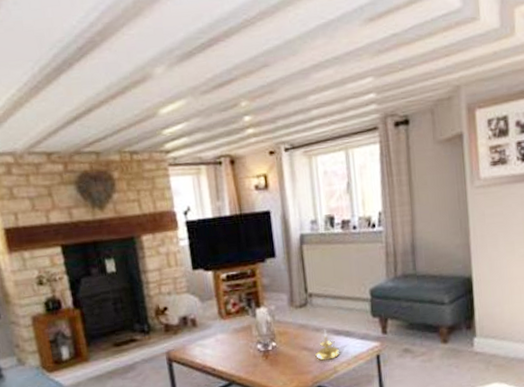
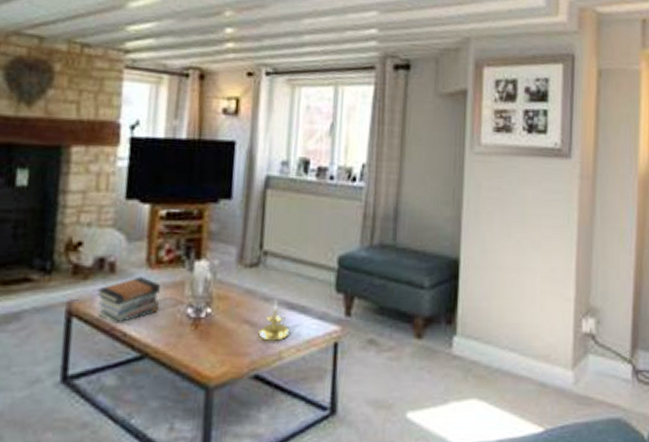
book stack: none [186,326,236,363] -> present [96,276,161,323]

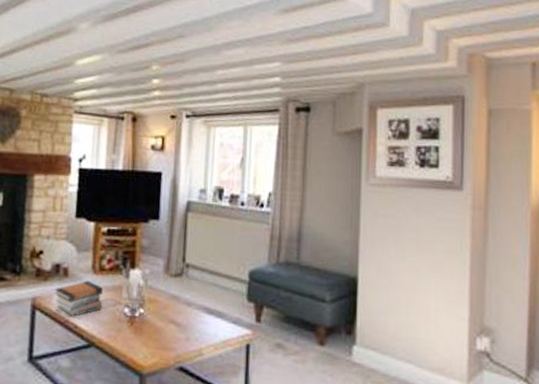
candle holder: present [258,299,289,341] -> none [182,304,208,340]

